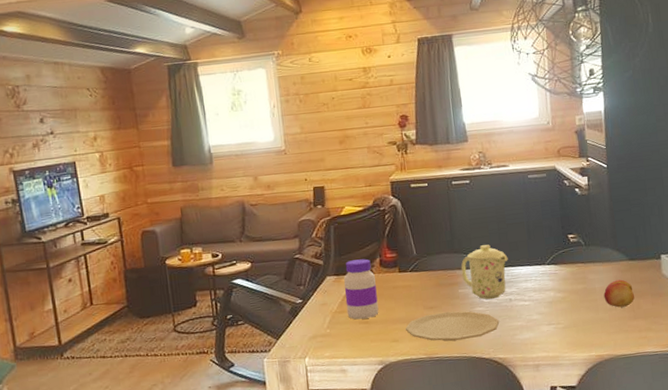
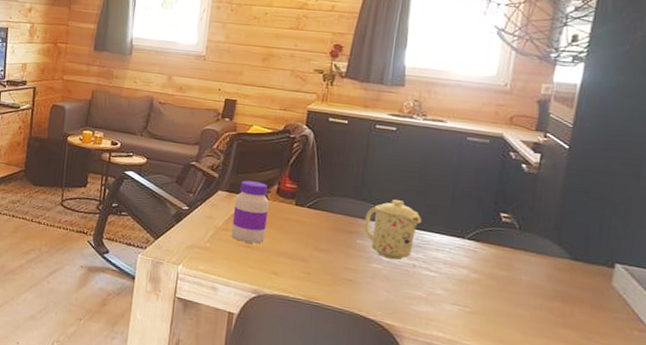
plate: present [405,311,500,342] -> none [288,256,396,296]
fruit: present [603,279,635,308] -> none [529,277,569,311]

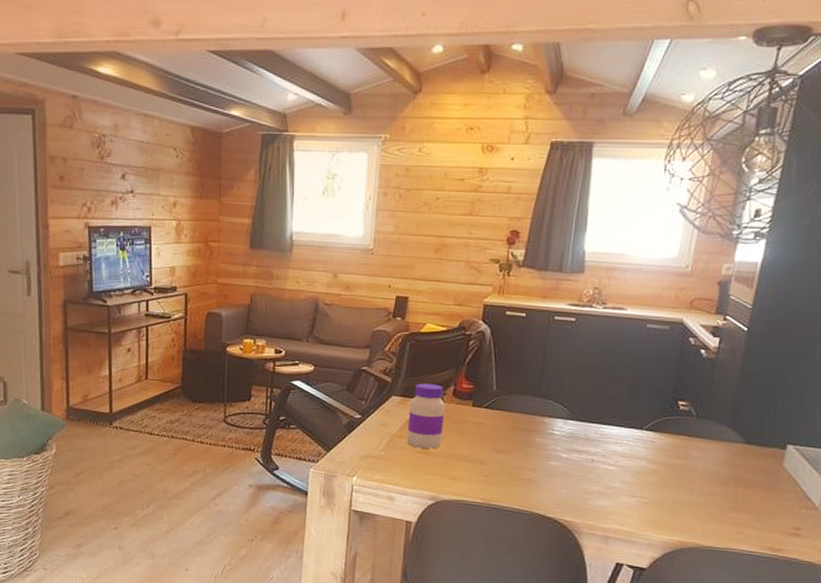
mug: present [363,200,422,260] -> none [542,394,601,456]

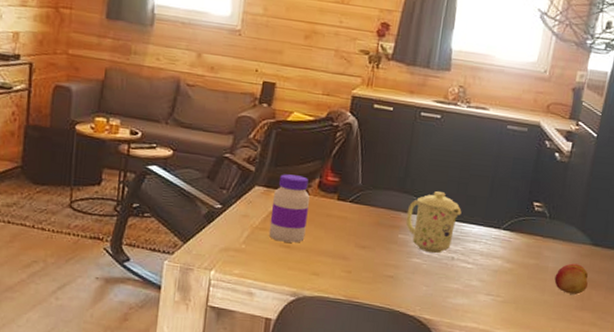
mug: none [542,394,601,456] -> present [405,191,462,254]
fruit: none [704,463,742,495] -> present [554,263,588,295]

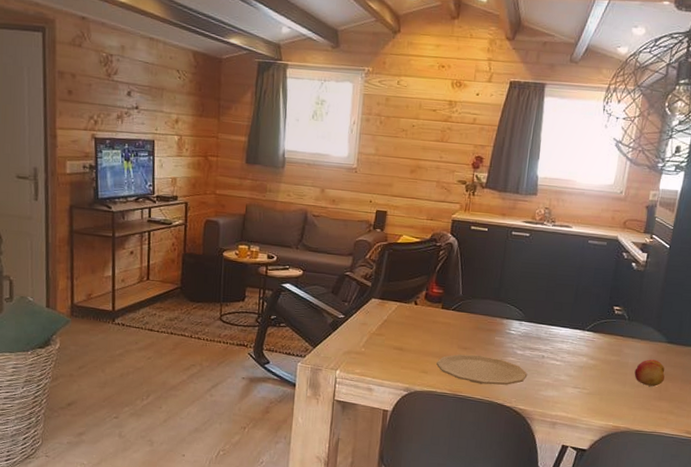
jar: present [268,174,310,243] -> none [384,288,418,346]
plate: none [329,254,435,291] -> present [435,354,528,385]
mug: present [405,191,462,254] -> none [501,299,550,353]

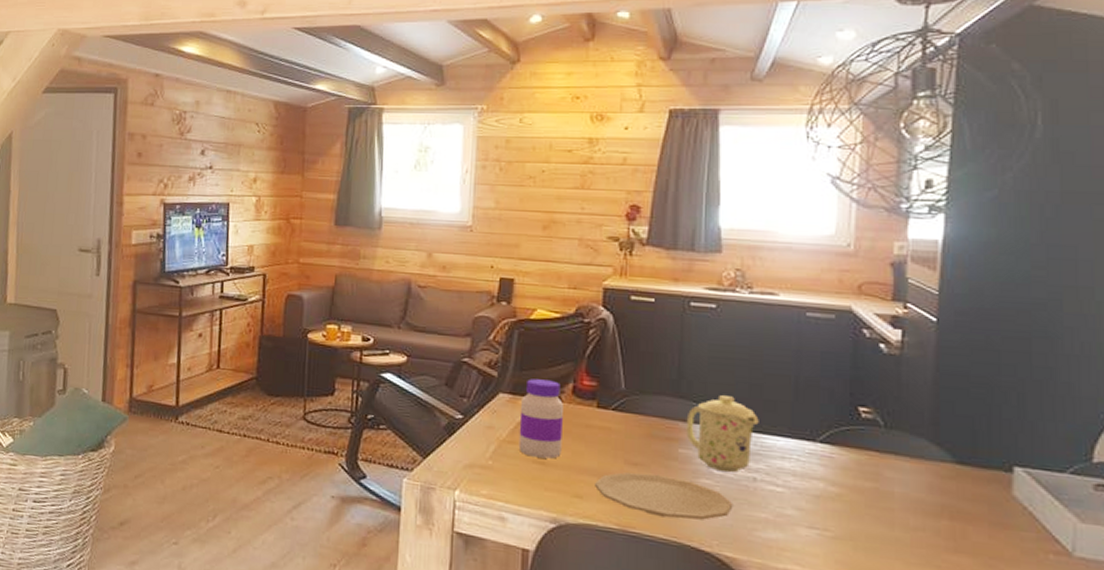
jar: none [384,288,418,346] -> present [518,379,563,459]
mug: none [501,299,550,353] -> present [686,395,759,473]
fruit: present [634,359,665,387] -> none [906,487,958,531]

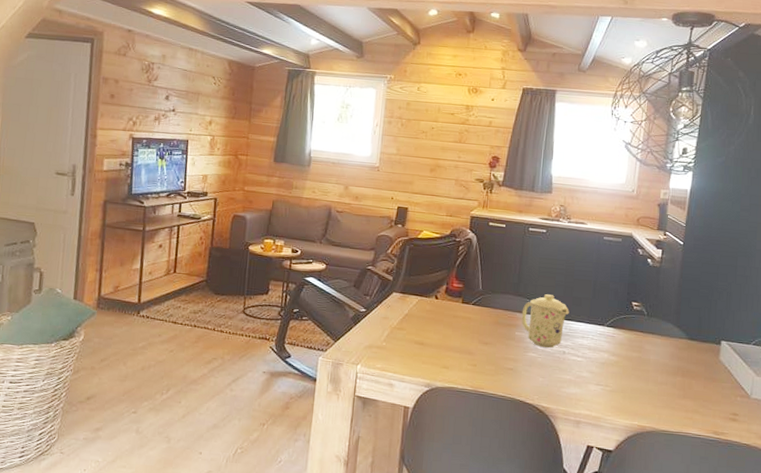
jar: present [518,379,563,459] -> none [405,282,439,341]
plate: present [593,472,733,520] -> none [457,349,549,382]

